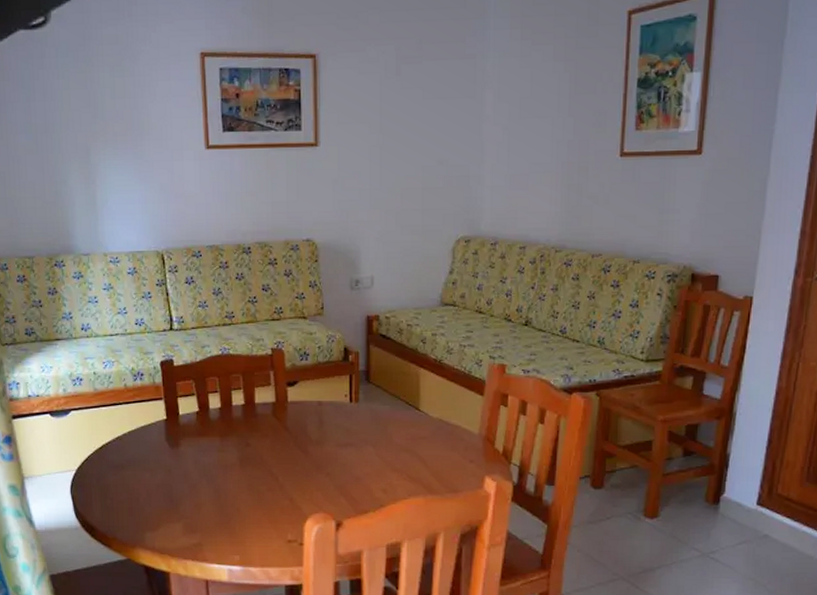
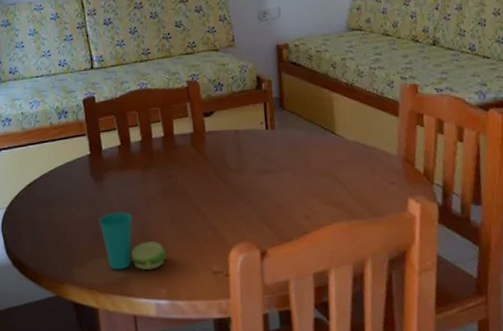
cup: none [174,478,241,537] -> present [99,211,166,271]

